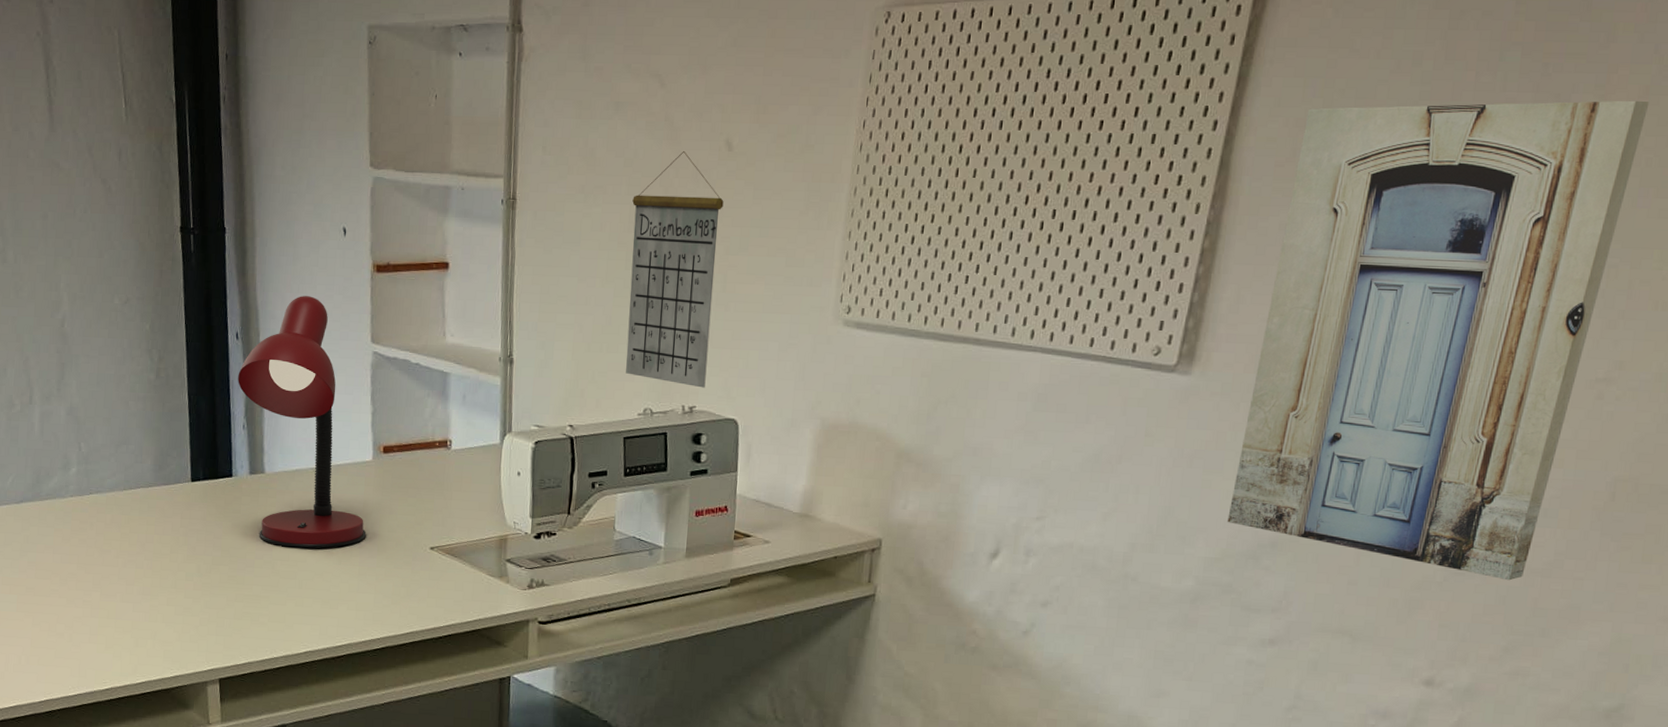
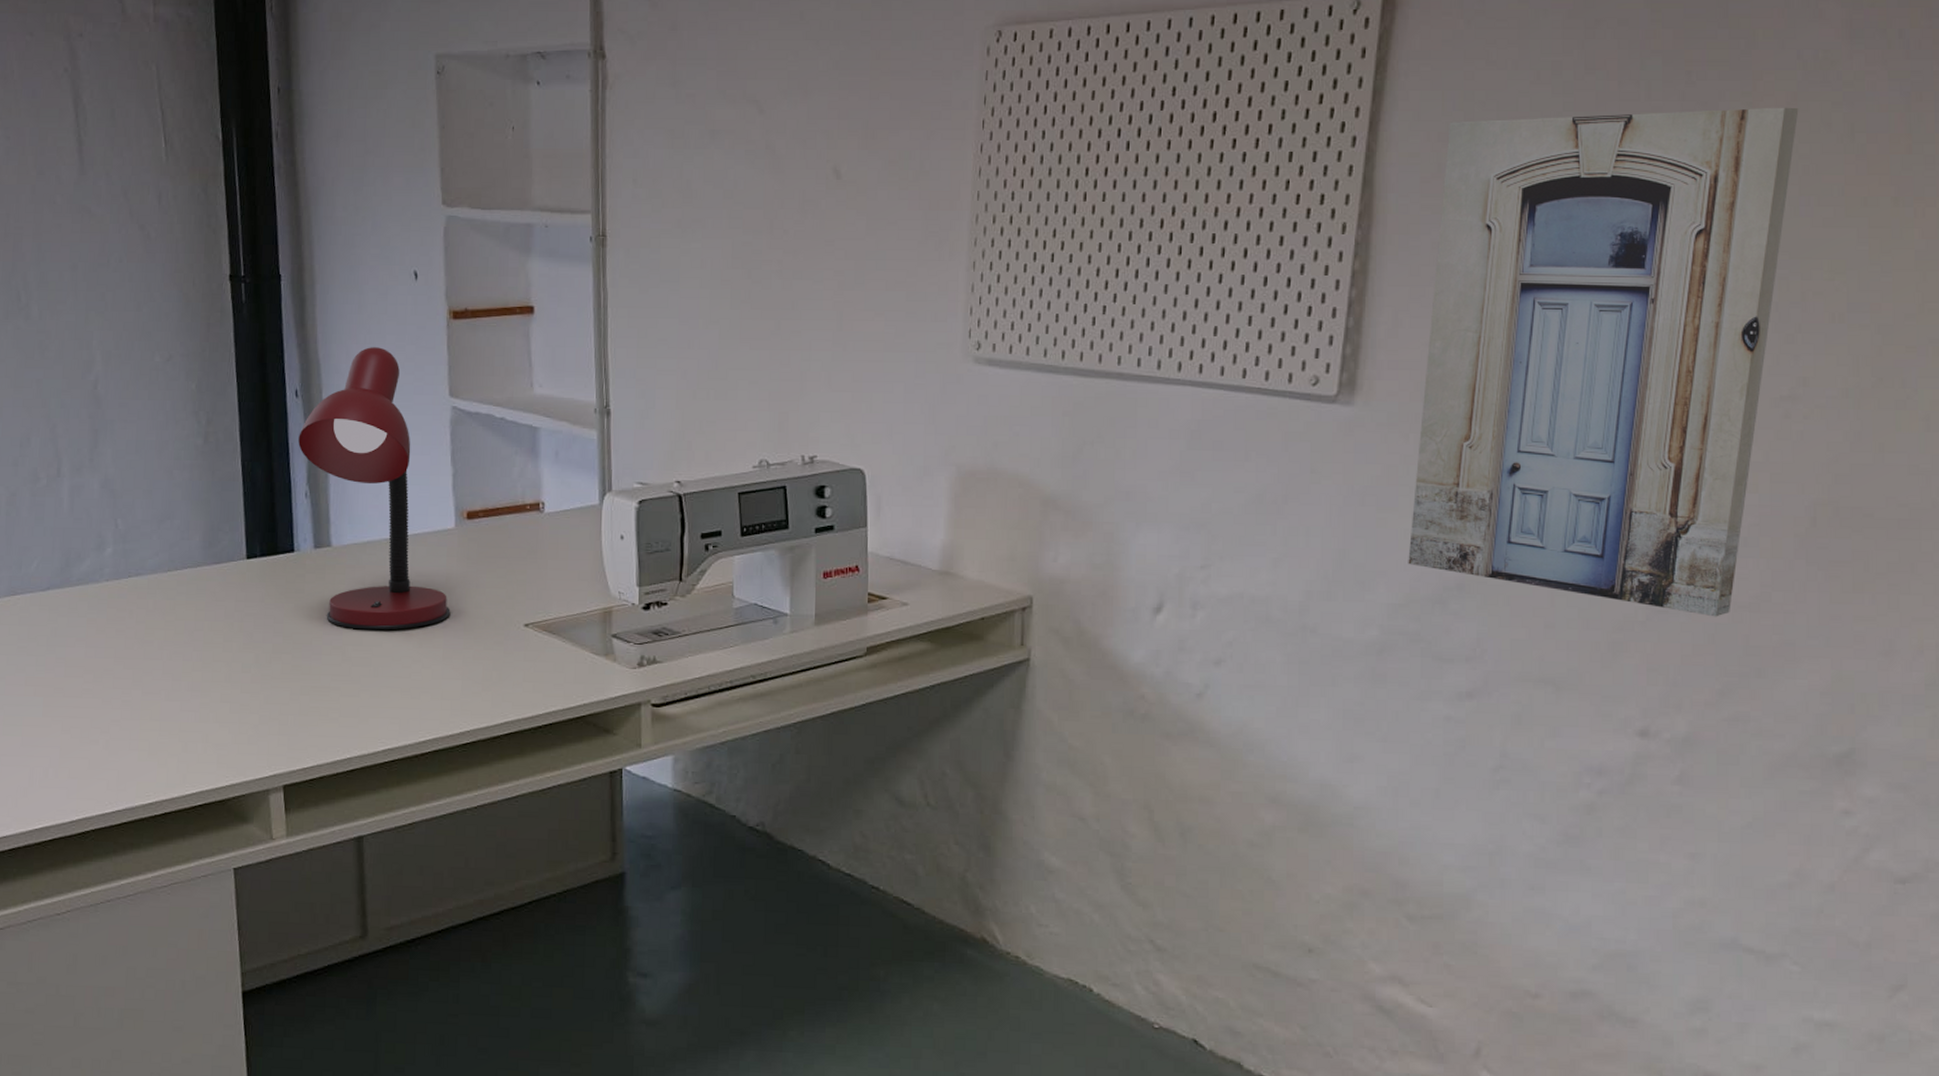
calendar: present [626,151,724,388] -> none [735,181,835,436]

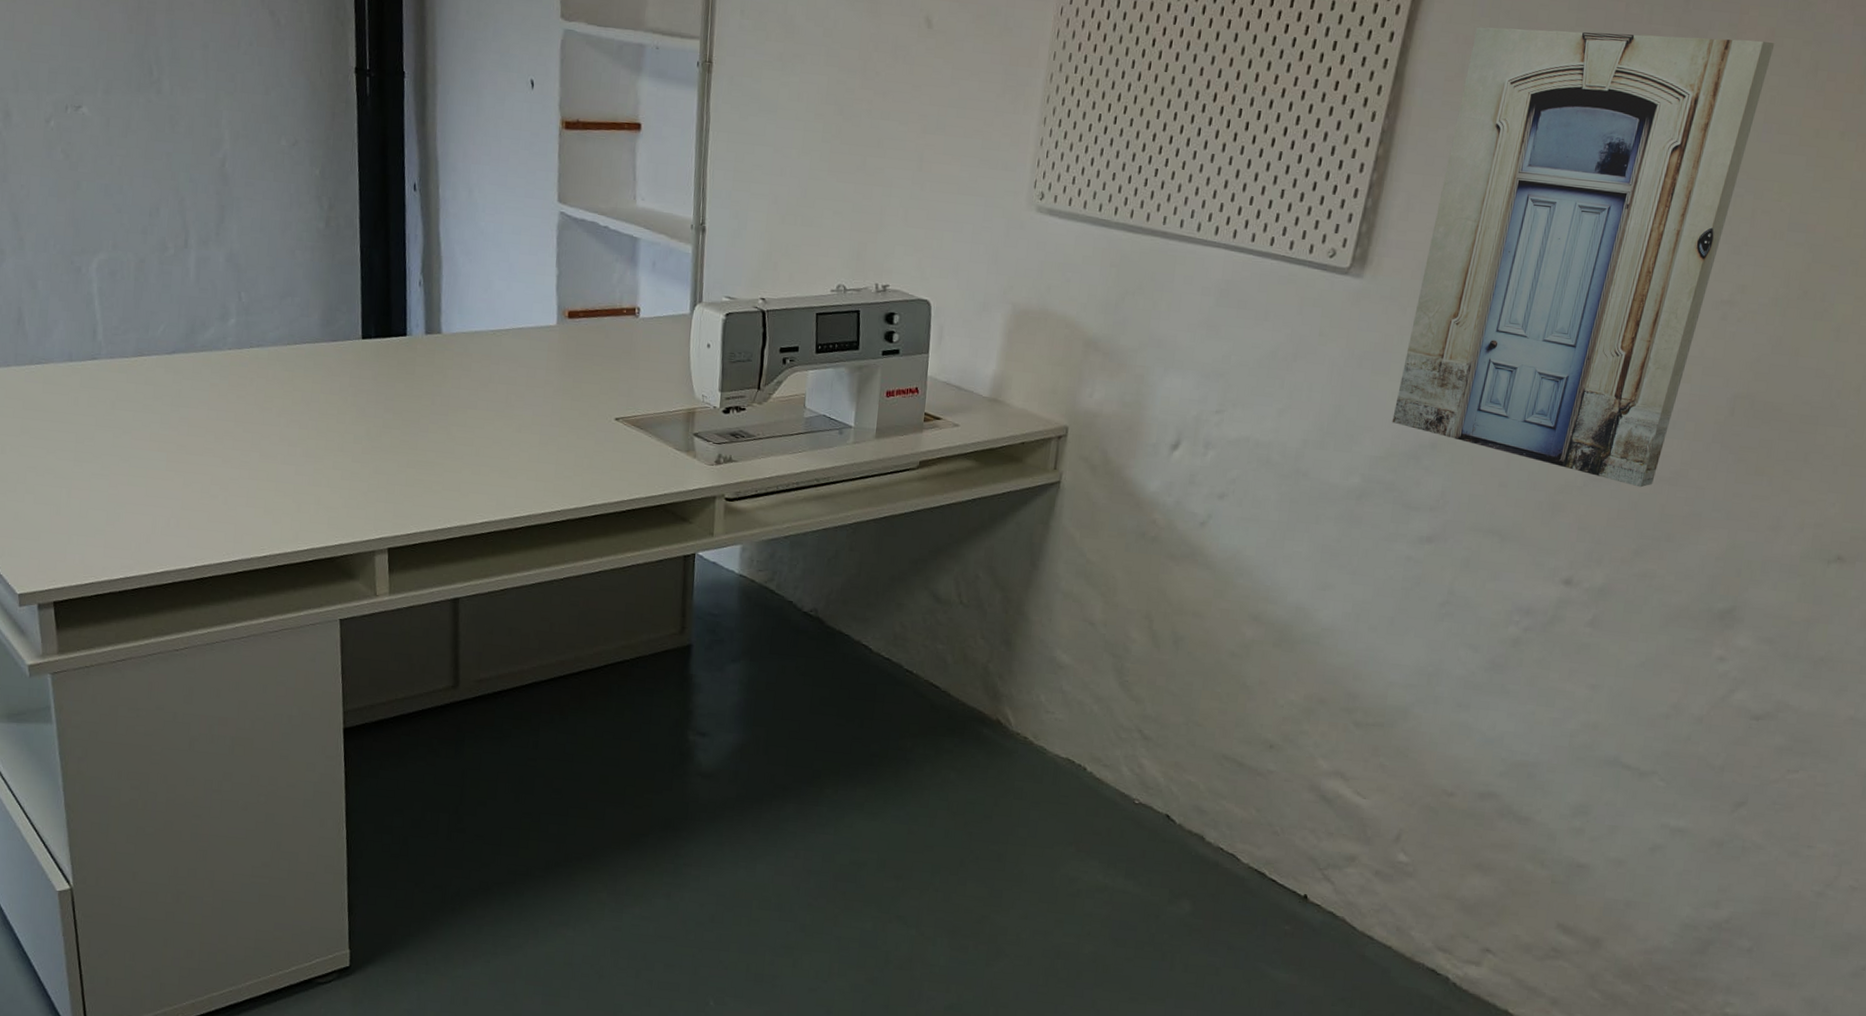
desk lamp: present [298,347,451,631] -> none [414,149,549,415]

